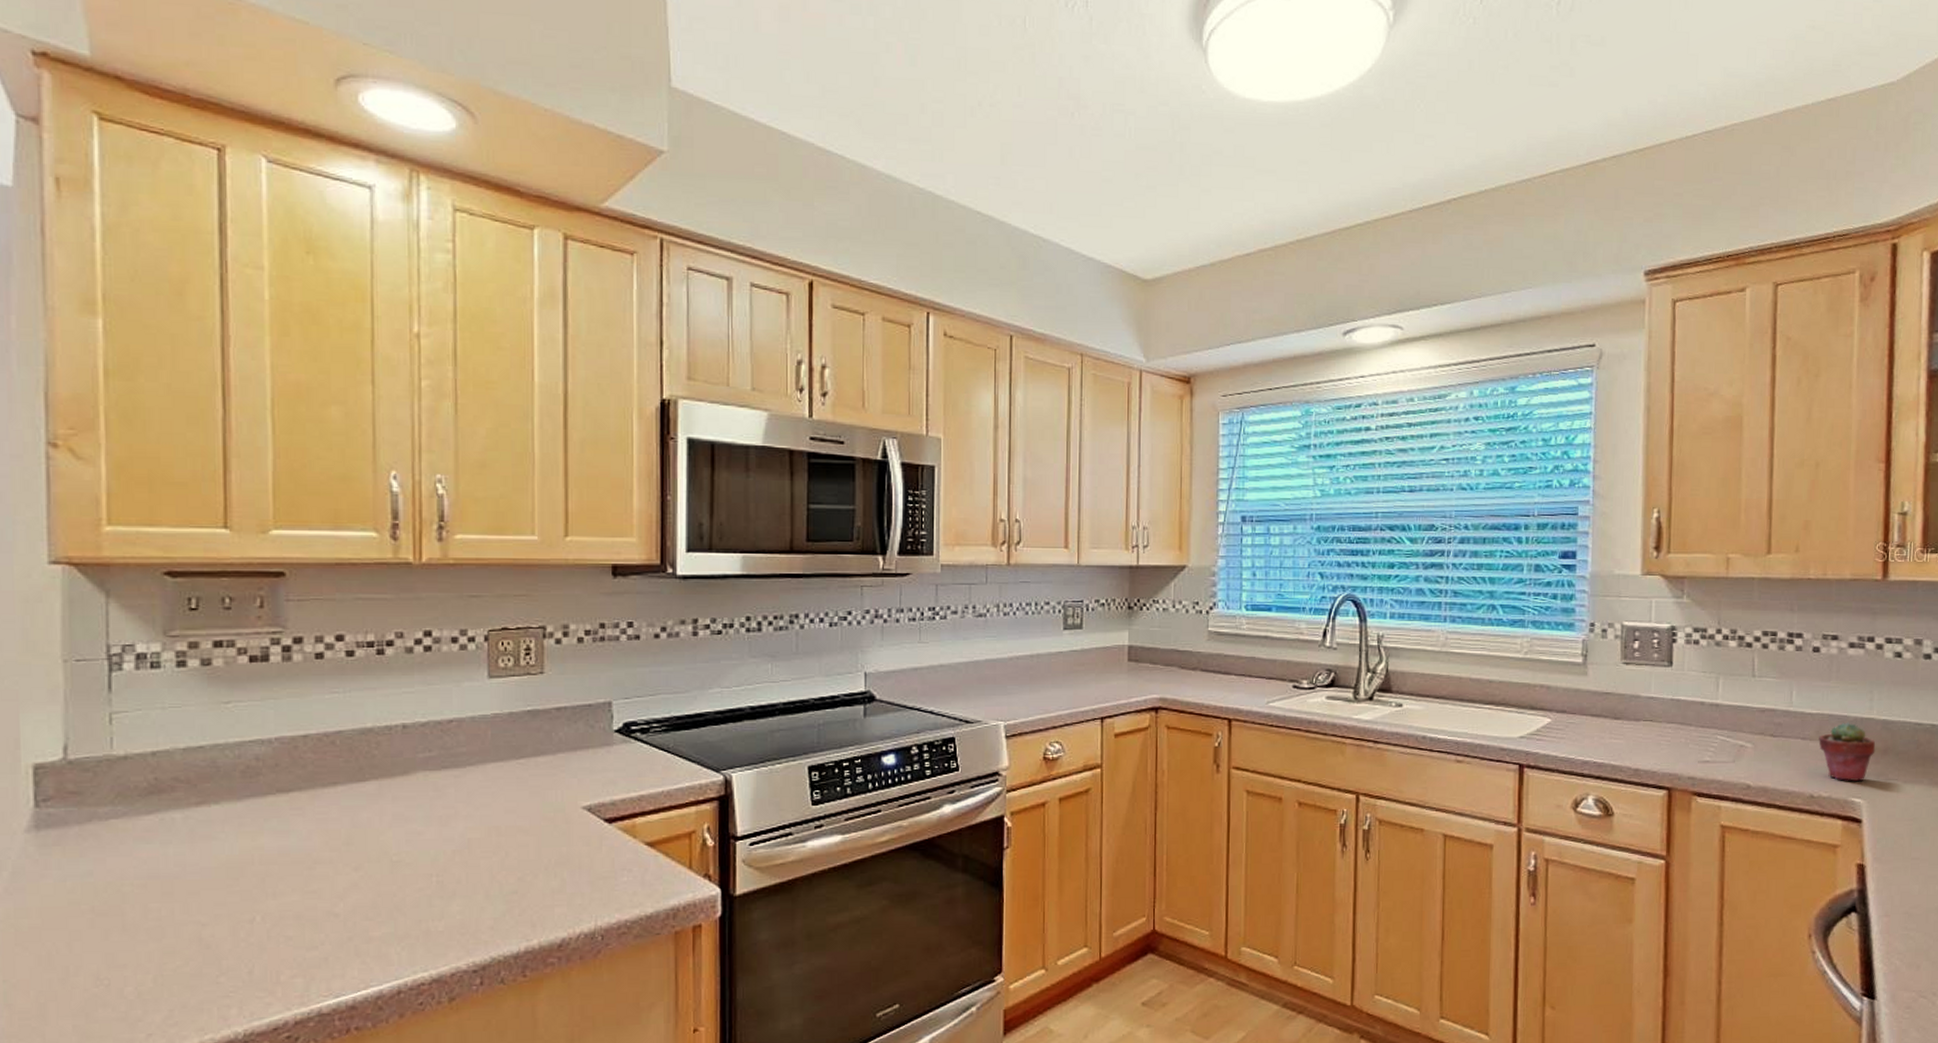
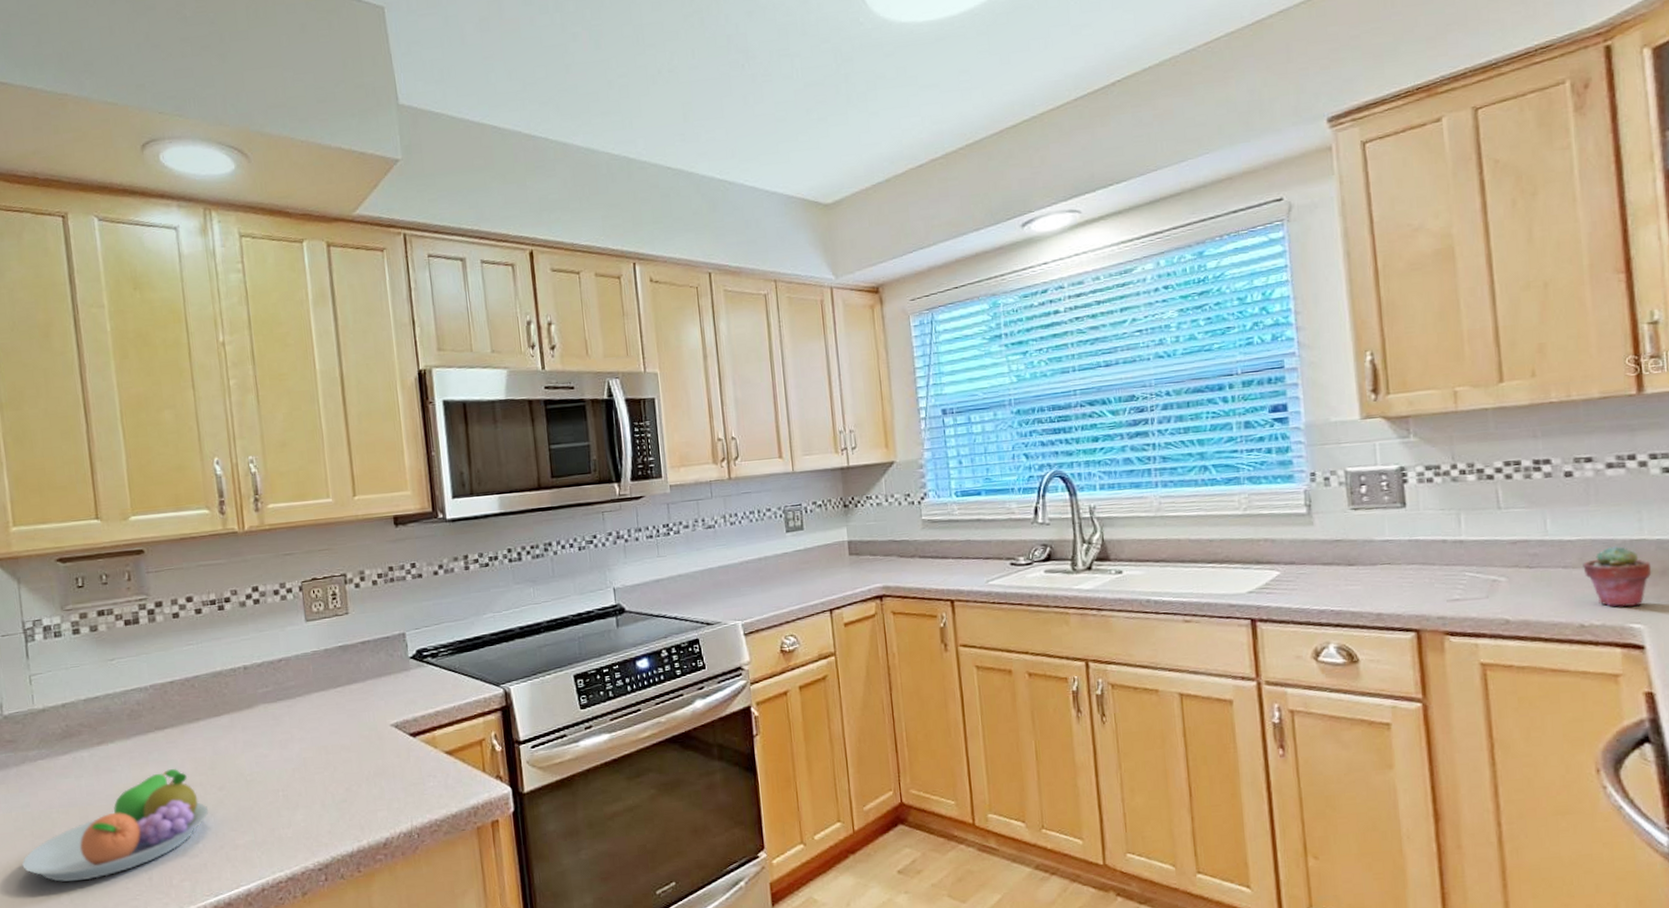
fruit bowl: none [74,841,338,972] -> present [22,769,209,882]

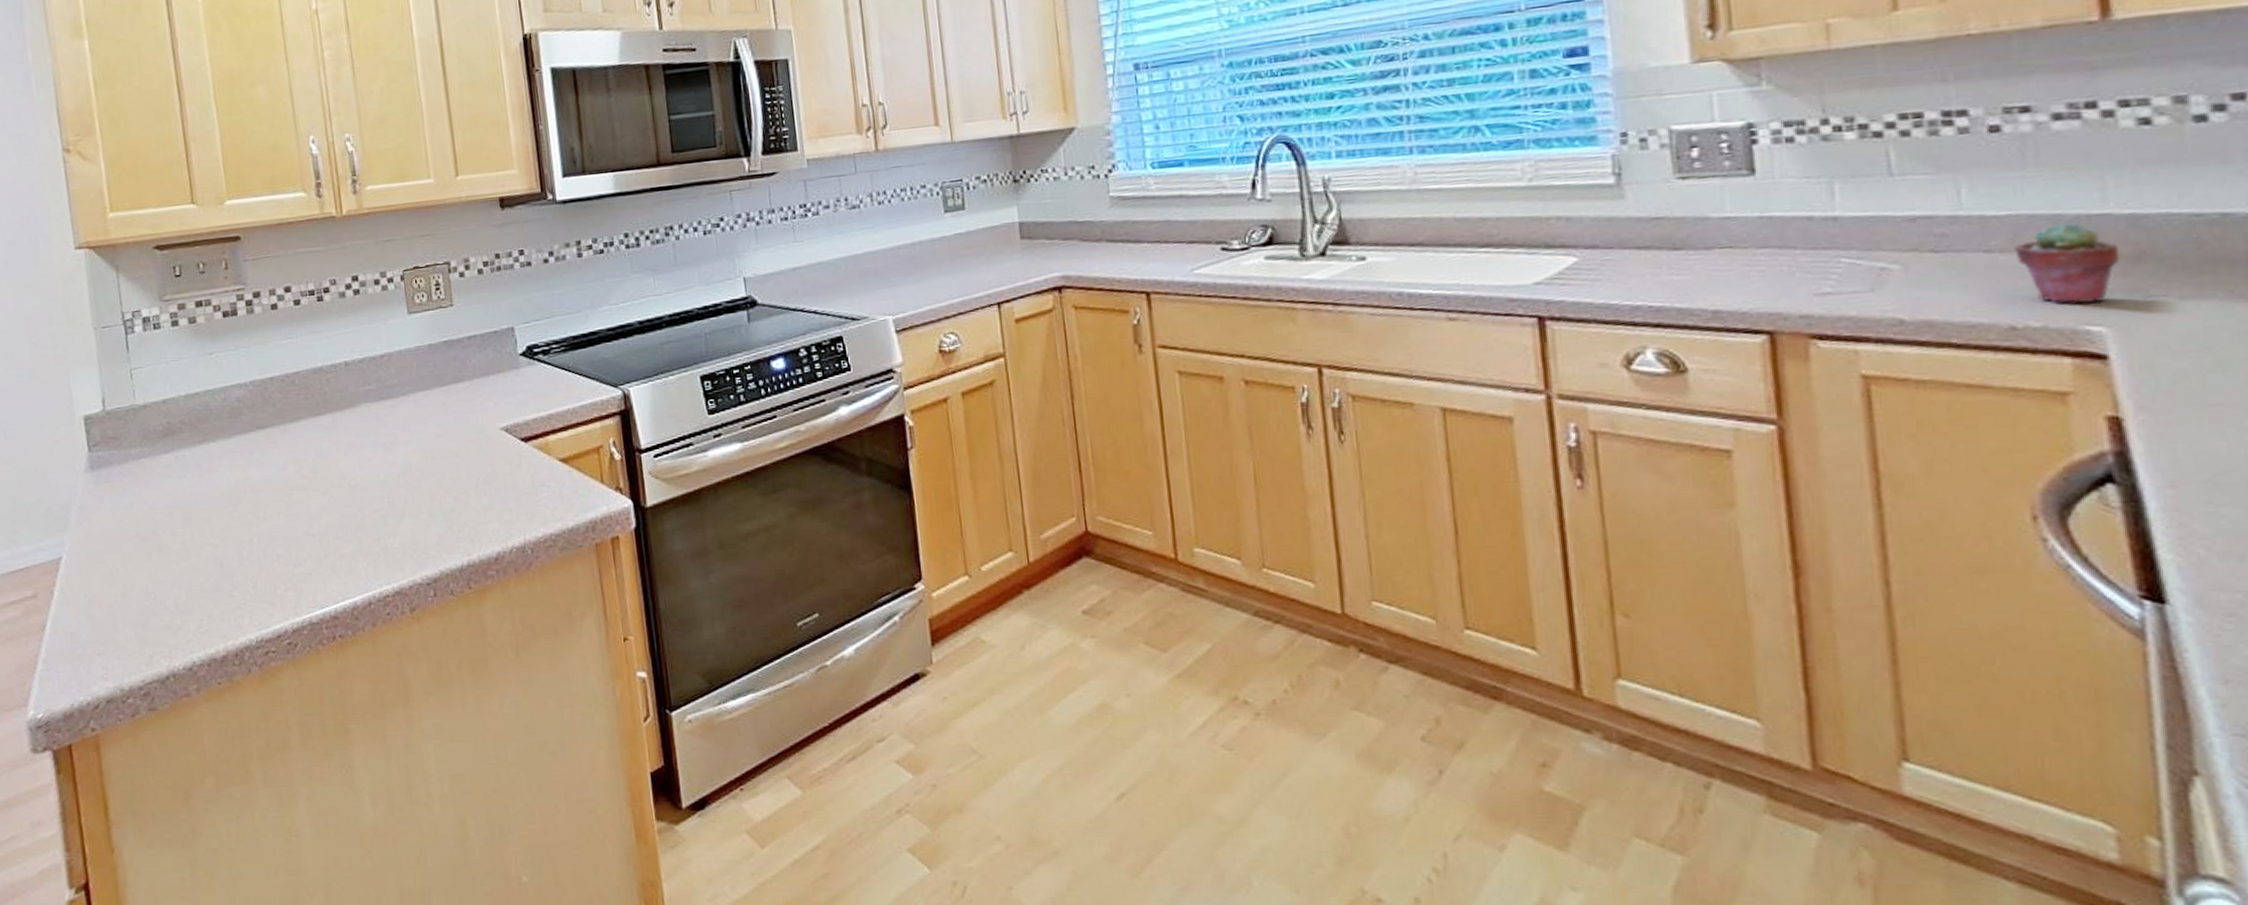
fruit bowl: present [22,769,209,882] -> none [128,471,313,588]

